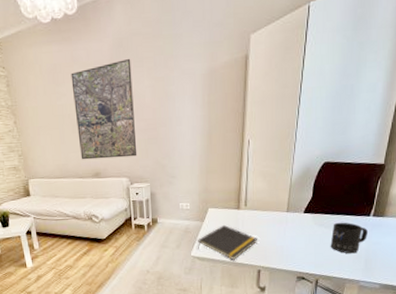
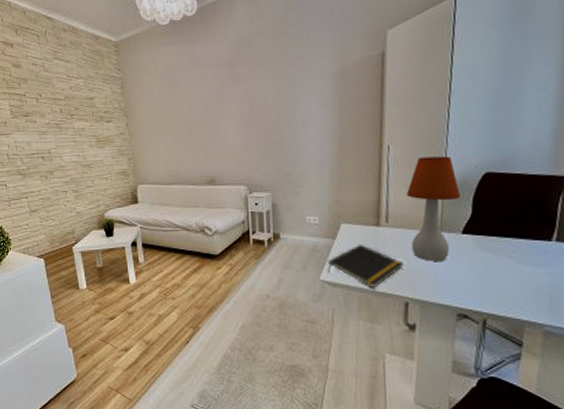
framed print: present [71,58,137,160] -> none [187,58,258,165]
table lamp: none [262,148,304,236] -> present [407,156,460,261]
mug: present [330,222,368,254] -> none [499,247,551,288]

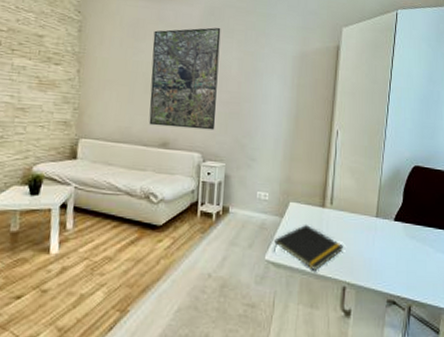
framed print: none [187,58,258,165] -> present [149,27,221,130]
table lamp: present [407,156,460,261] -> none [350,145,394,246]

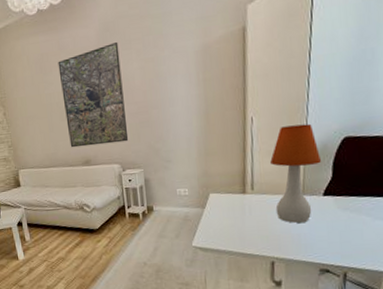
notepad: present [274,225,344,270] -> none [199,212,270,250]
table lamp: none [350,145,394,246] -> present [270,123,321,223]

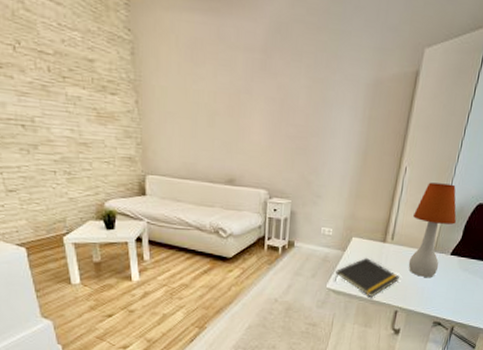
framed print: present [58,41,129,148] -> none [213,48,288,167]
notepad: none [199,212,270,250] -> present [335,258,400,297]

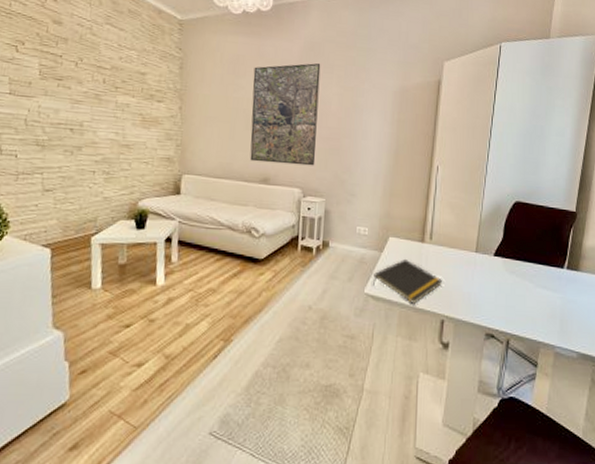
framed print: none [213,48,288,167] -> present [250,63,321,166]
table lamp: present [408,182,457,277] -> none [450,181,494,281]

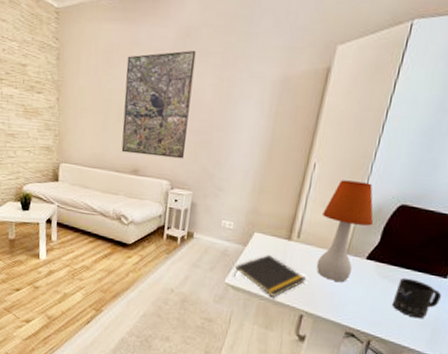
table lamp: none [450,181,494,281] -> present [316,180,374,282]
mug: none [522,271,562,311] -> present [391,277,441,319]

